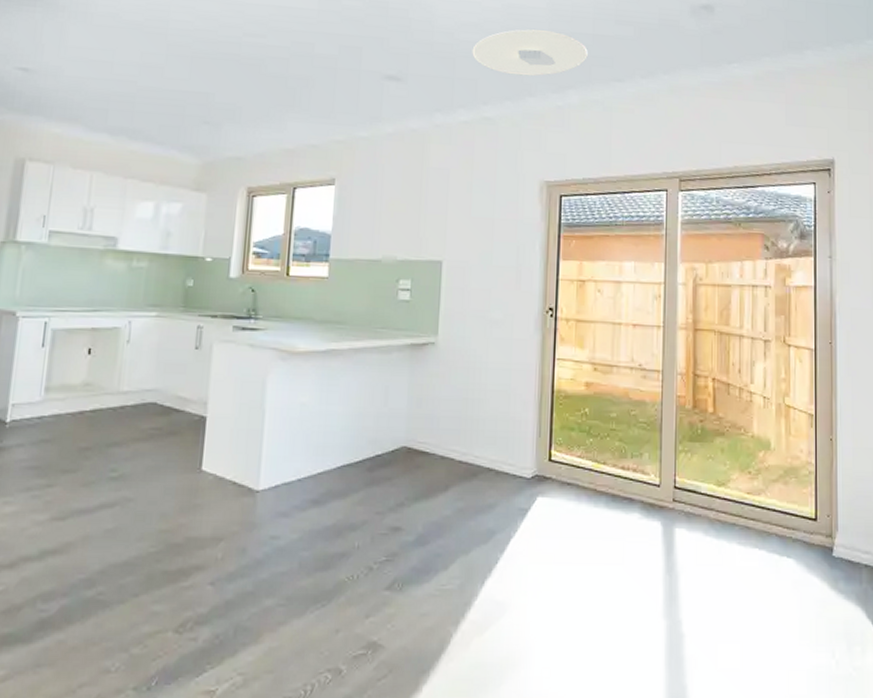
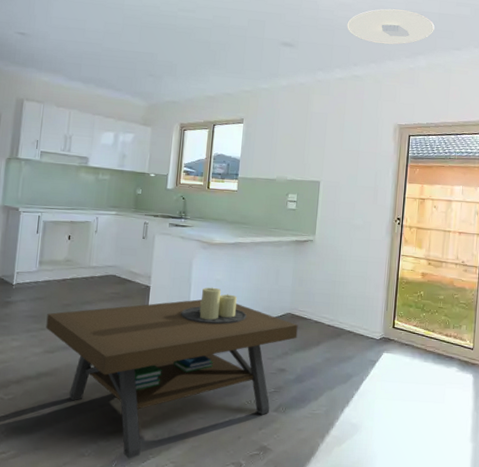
coffee table: none [53,414,417,673] -> present [46,287,298,459]

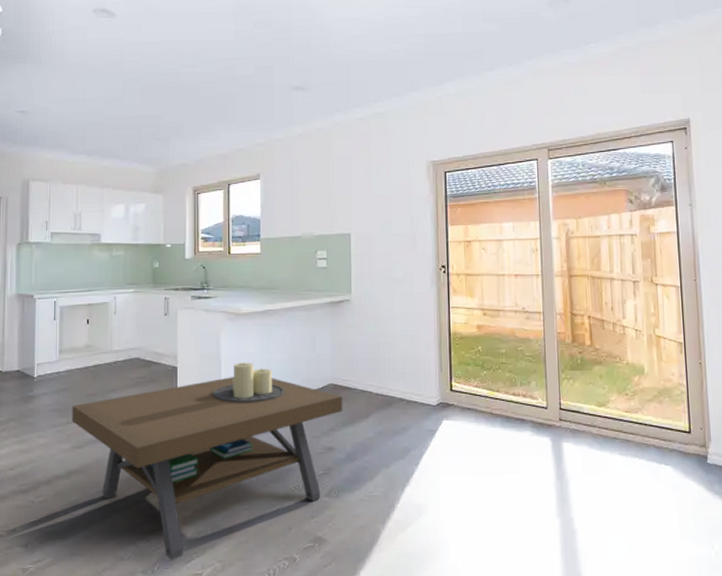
ceiling light: present [347,8,435,45] -> none [362,35,460,75]

